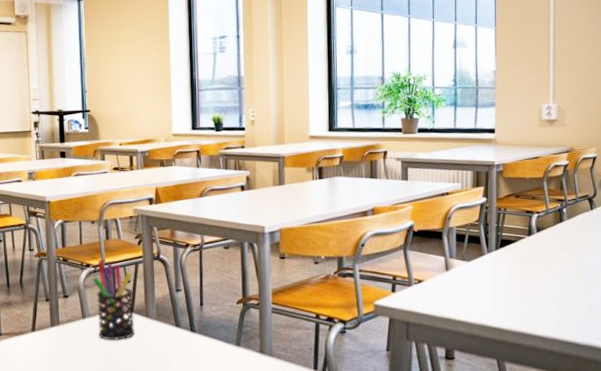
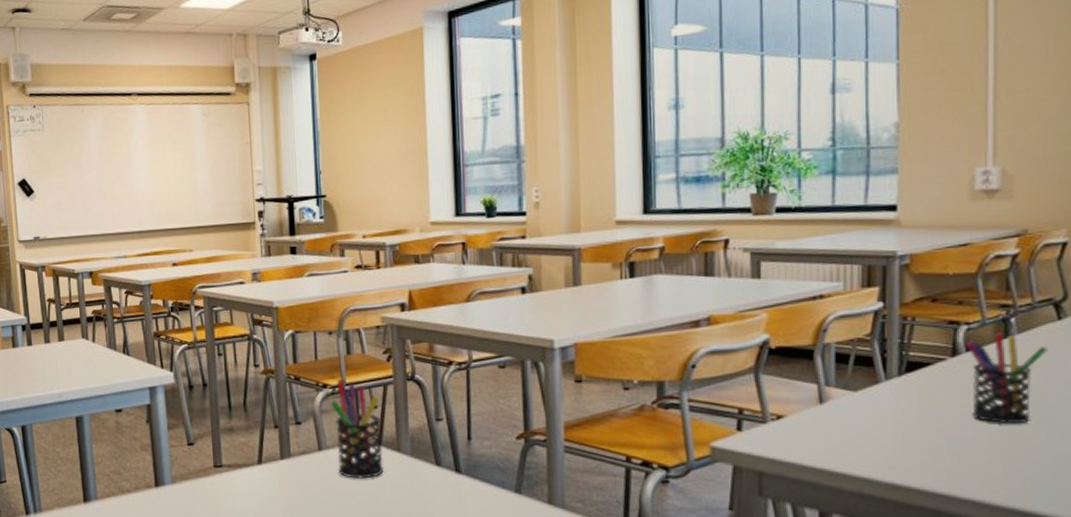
pen holder: none [536,219,585,283] -> present [965,332,1048,425]

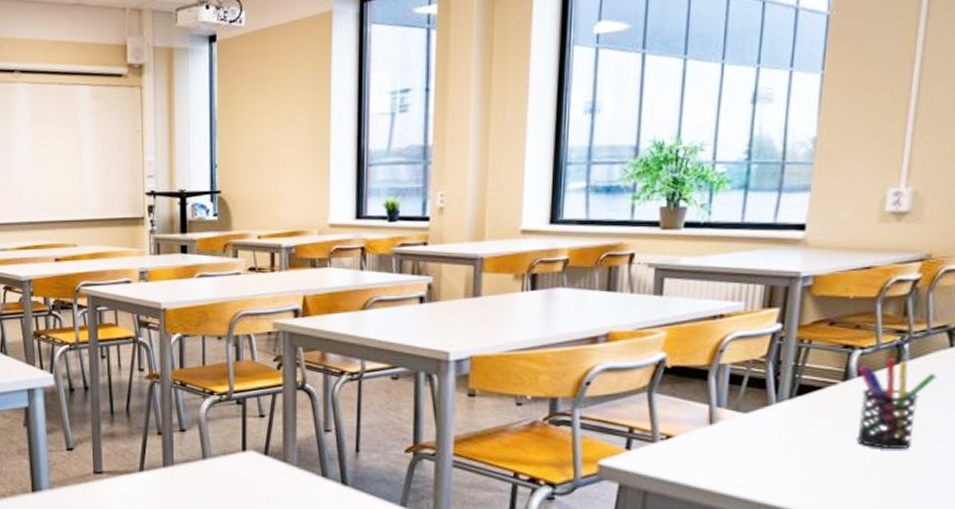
pen holder: present [331,378,384,479] -> none [217,385,270,489]

